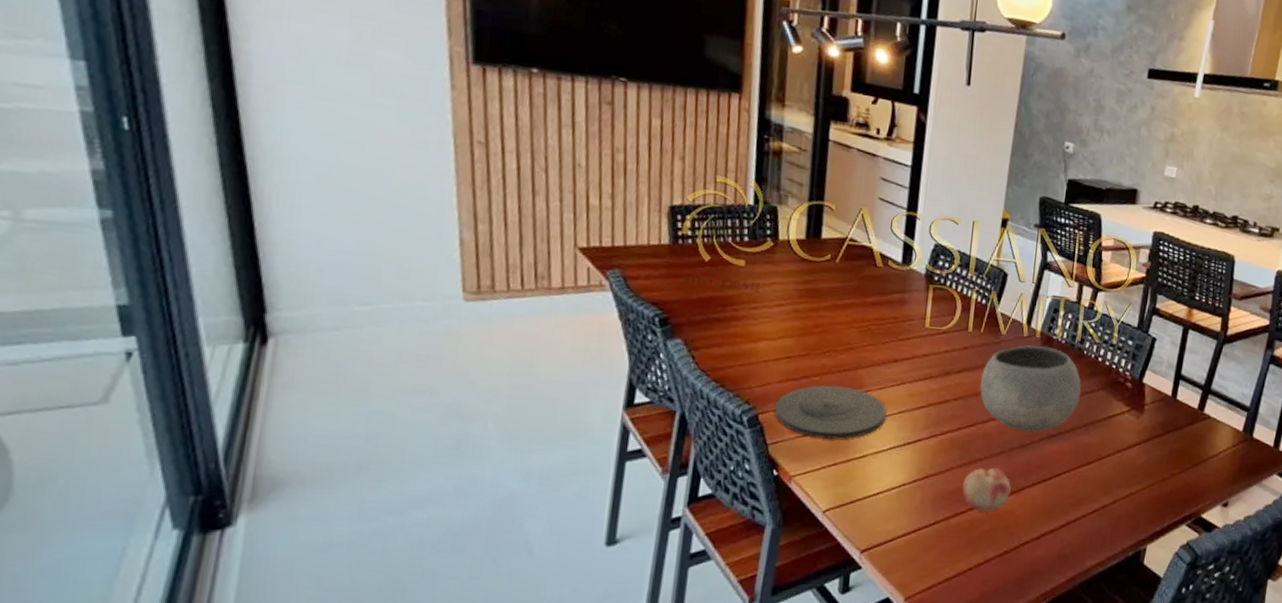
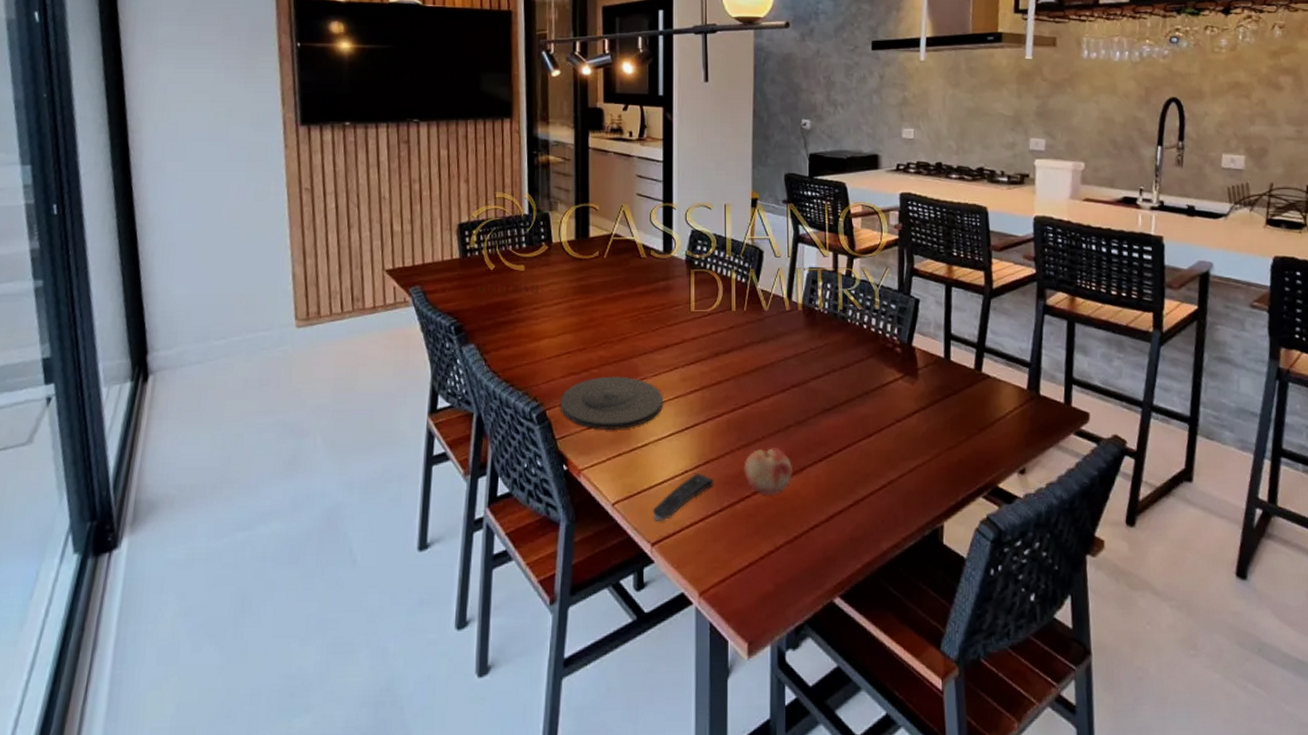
remote control: none [865,487,931,532] -> present [653,474,714,523]
bowl: present [979,345,1082,432] -> none [749,318,851,407]

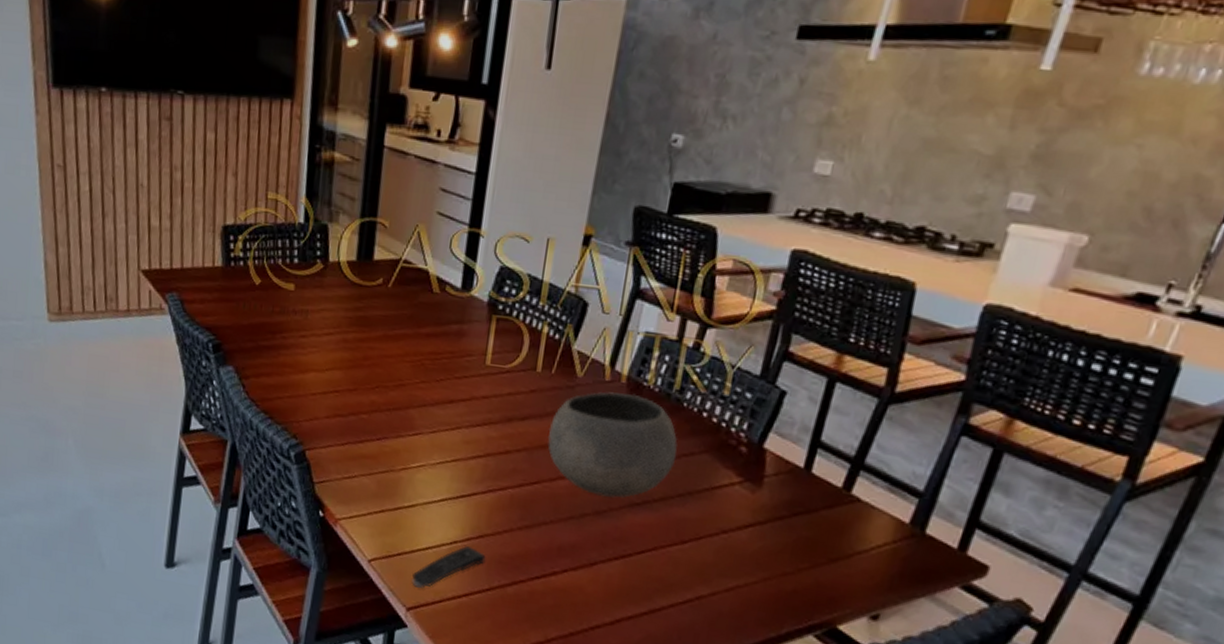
plate: present [560,376,663,431] -> none [321,423,439,485]
fruit: present [744,448,792,495] -> none [522,533,581,586]
bowl: none [749,318,851,407] -> present [547,392,678,499]

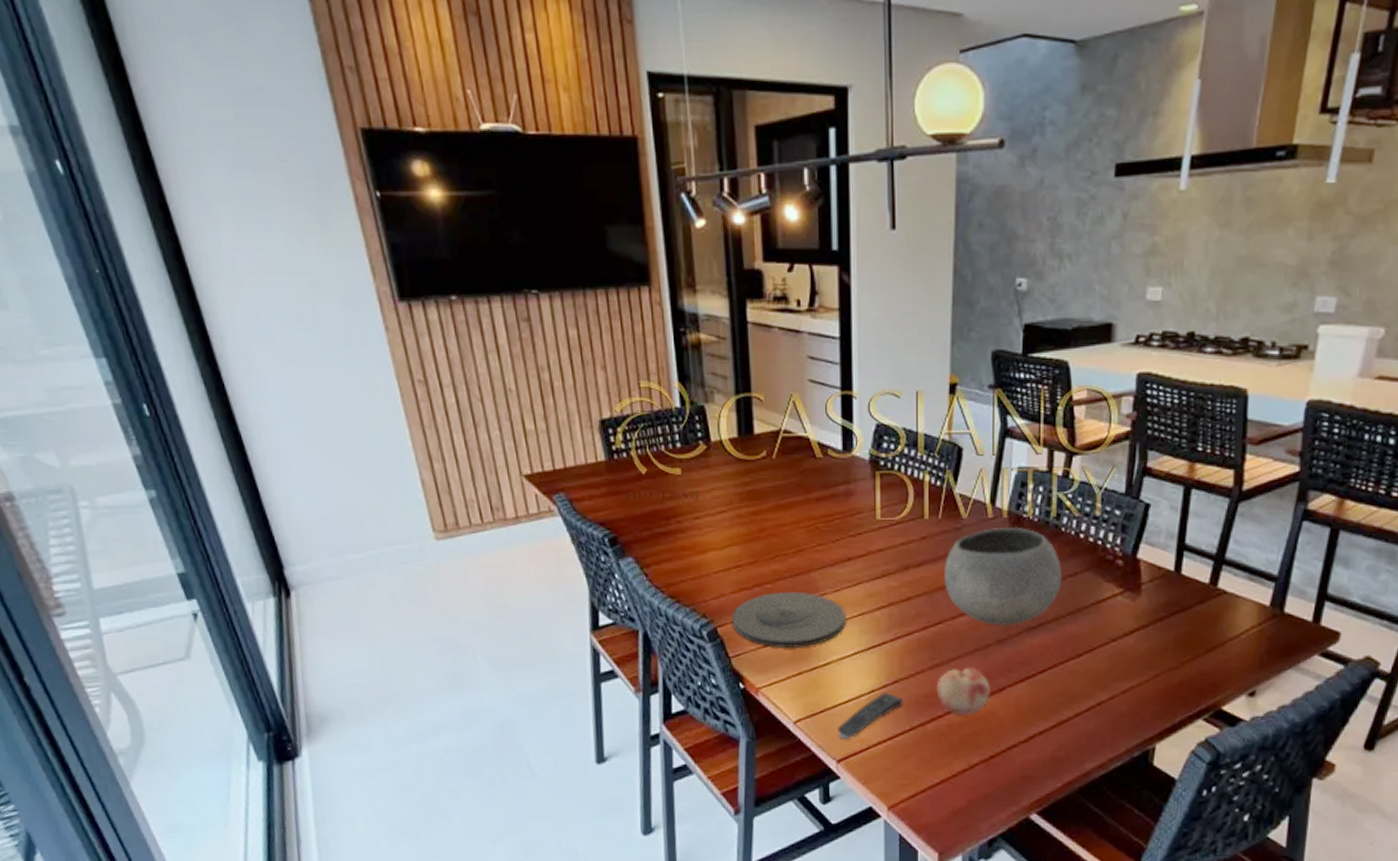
plate: none [321,423,439,485] -> present [731,591,846,649]
fruit: none [522,533,581,586] -> present [936,667,990,715]

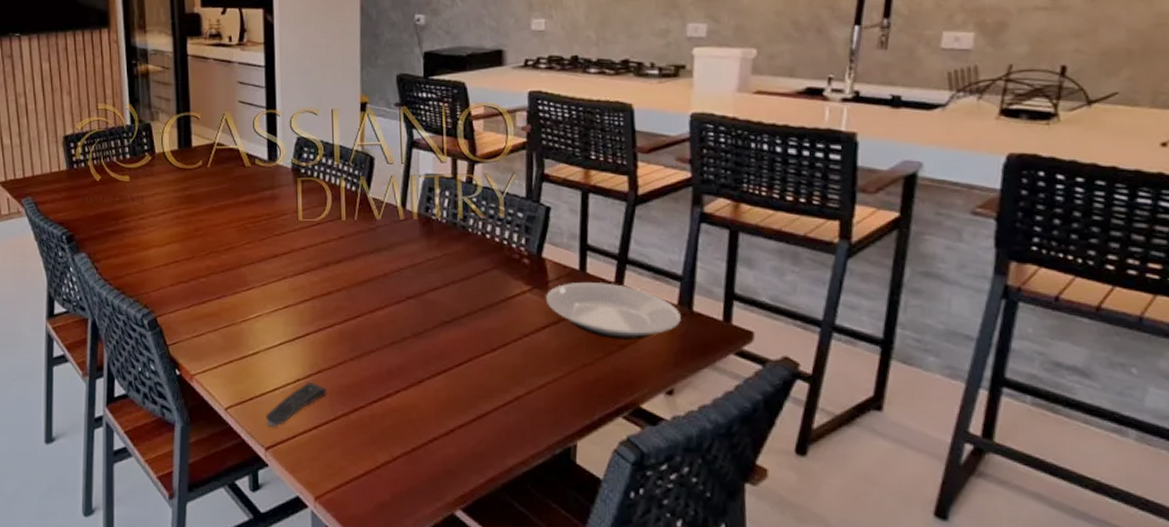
plate: present [731,591,846,649] -> none [170,285,272,338]
fruit: present [936,667,990,715] -> none [357,359,409,407]
bowl: present [943,526,1062,625] -> none [361,227,472,319]
plate: none [1137,584,1271,642] -> present [546,283,681,340]

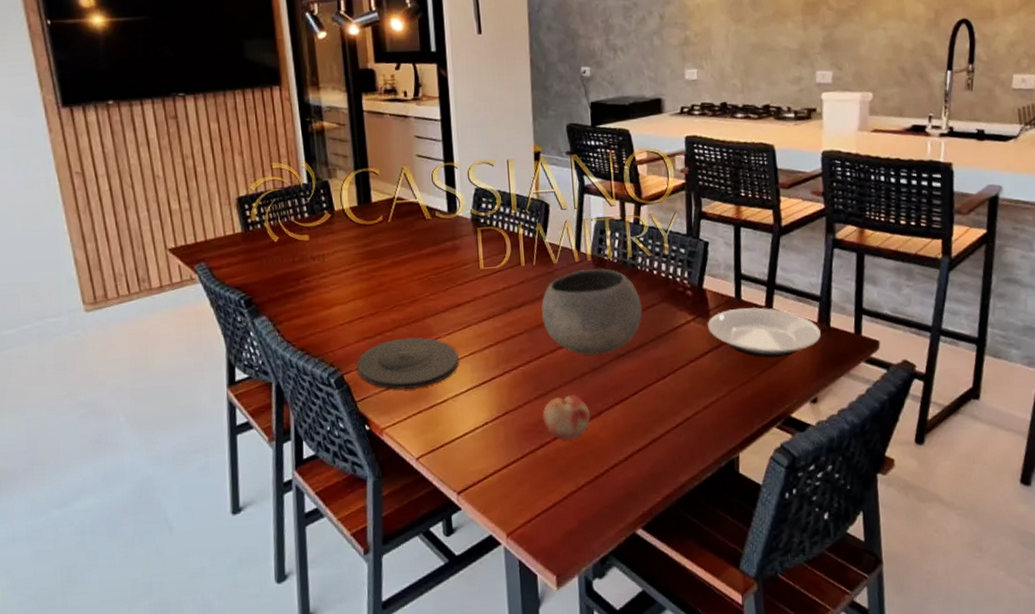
plate: none [170,285,272,338] -> present [356,337,459,390]
remote control: present [266,382,327,428] -> none [457,424,514,473]
fruit: none [357,359,409,407] -> present [542,395,590,441]
bowl: none [361,227,472,319] -> present [541,267,643,355]

